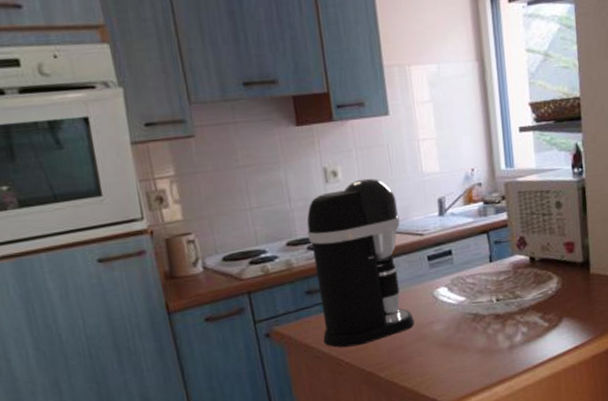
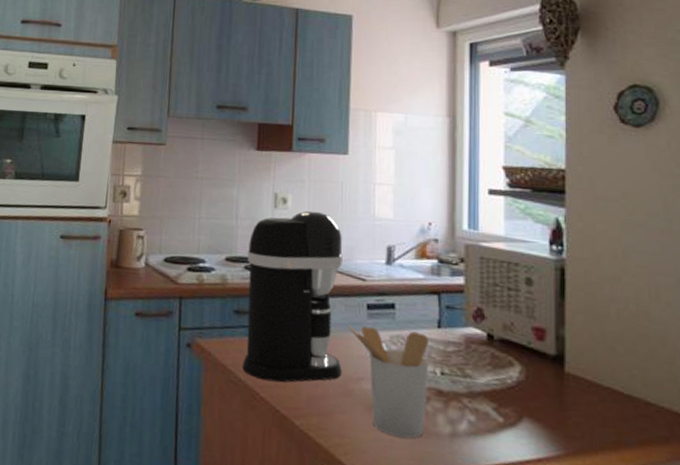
utensil holder: none [413,270,489,362] -> present [348,325,430,438]

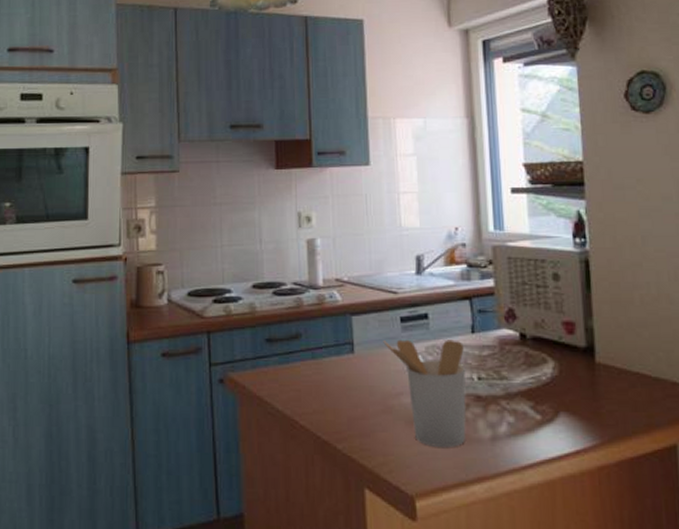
coffee maker: present [242,210,343,383] -> none [274,227,380,408]

